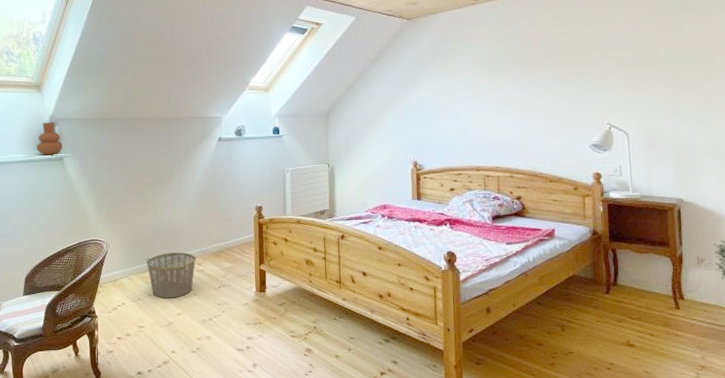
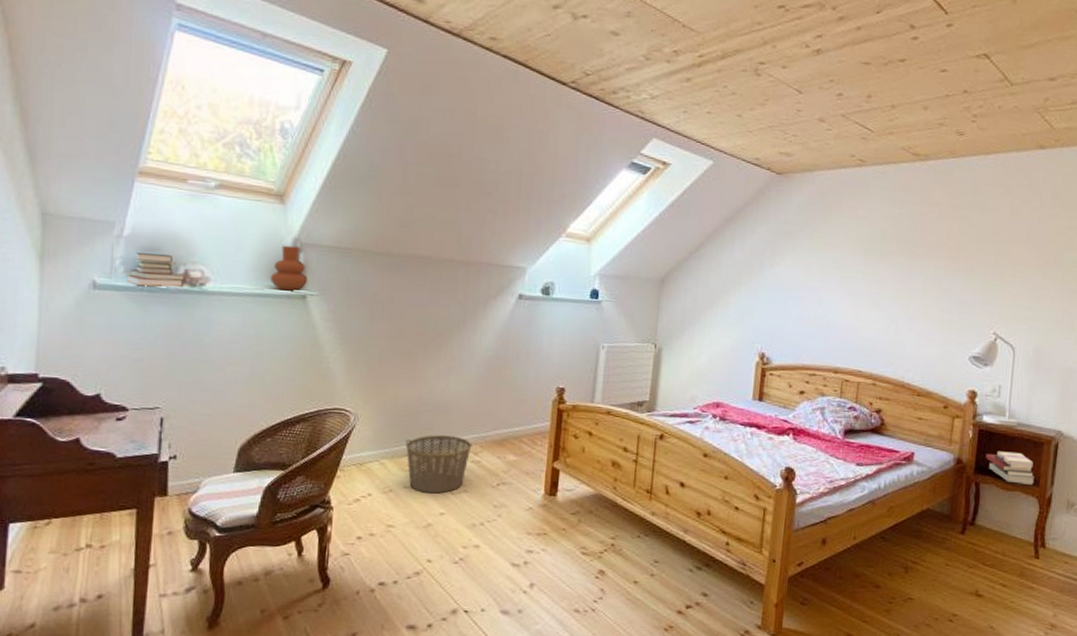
books: none [617,220,664,247] -> present [985,451,1034,485]

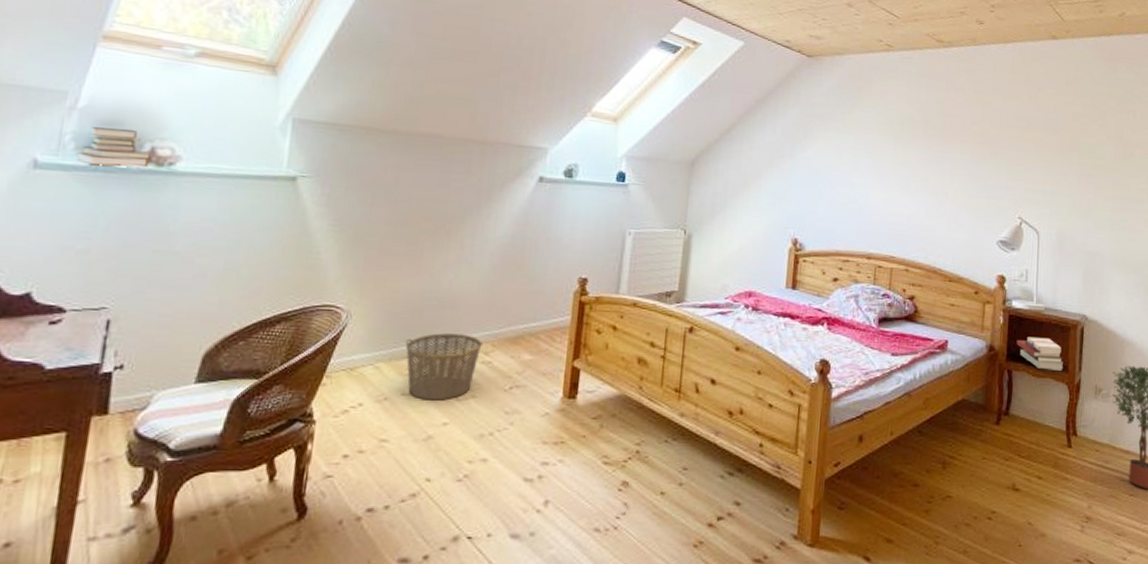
vase: present [271,245,306,291] -> none [255,120,298,172]

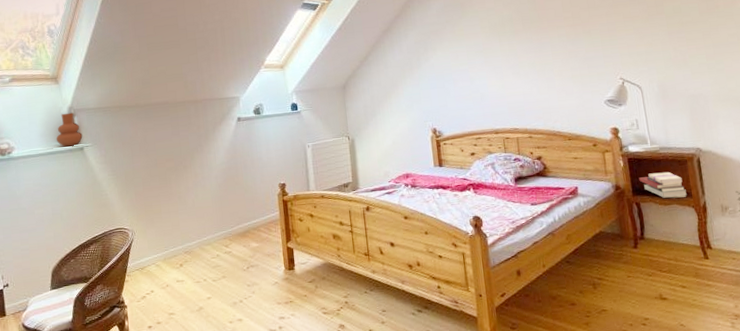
vase: none [255,120,298,172] -> present [56,112,82,147]
basket: present [405,333,484,401] -> none [172,235,224,284]

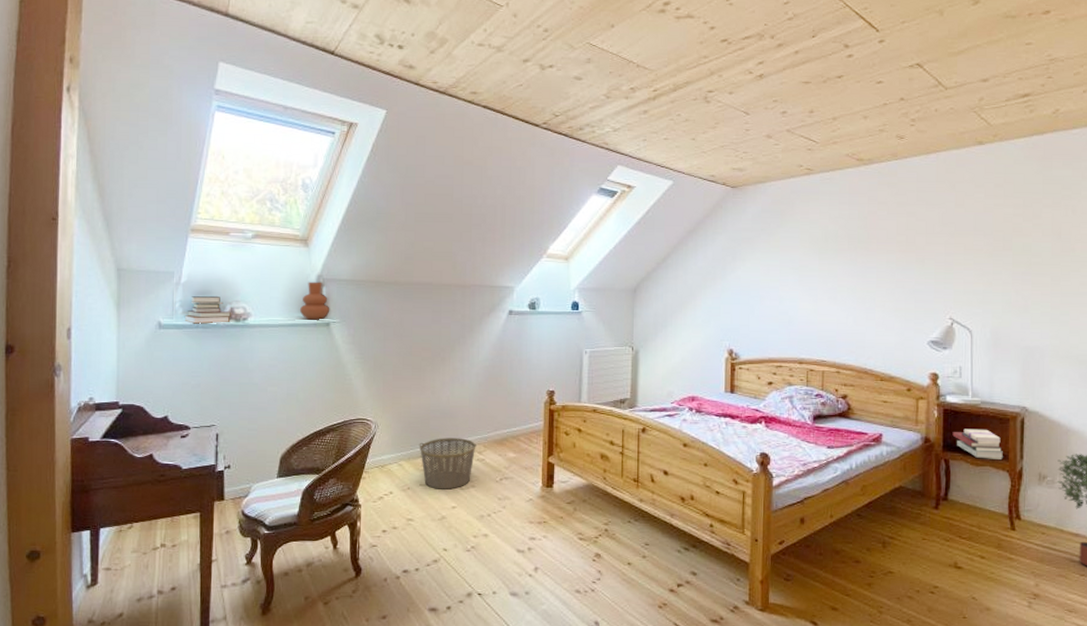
basket: none [172,235,224,284] -> present [419,438,478,490]

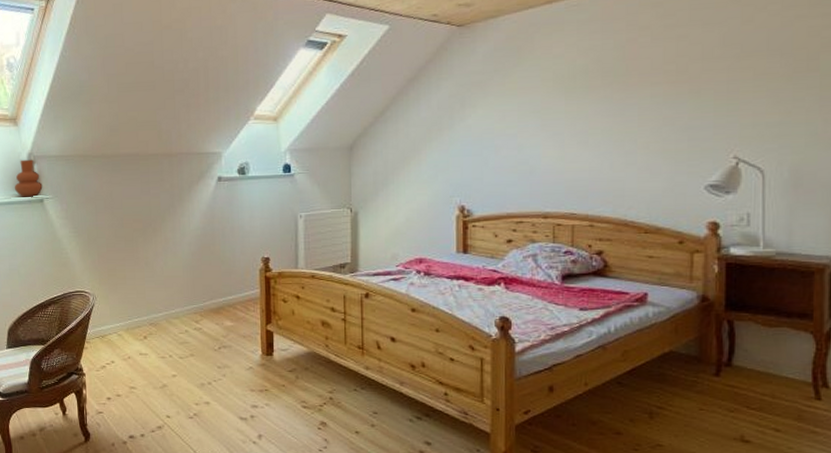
basket: present [419,438,478,490] -> none [136,308,194,358]
books: present [952,428,1003,459] -> none [738,284,805,319]

